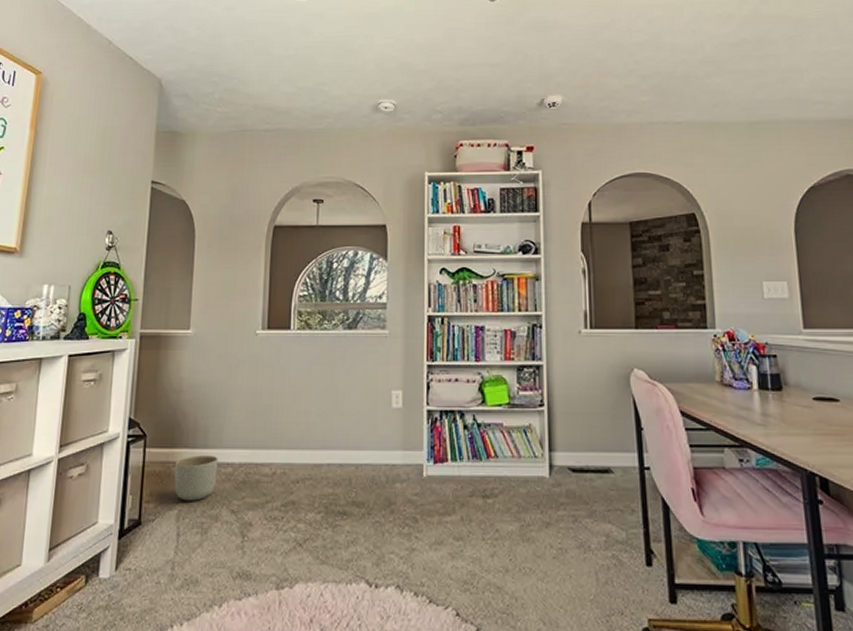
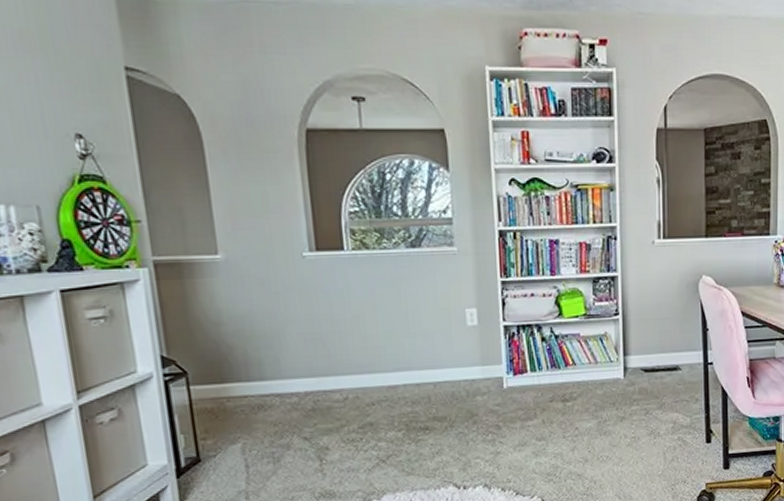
planter: present [174,455,218,501] -> none [229,387,282,434]

